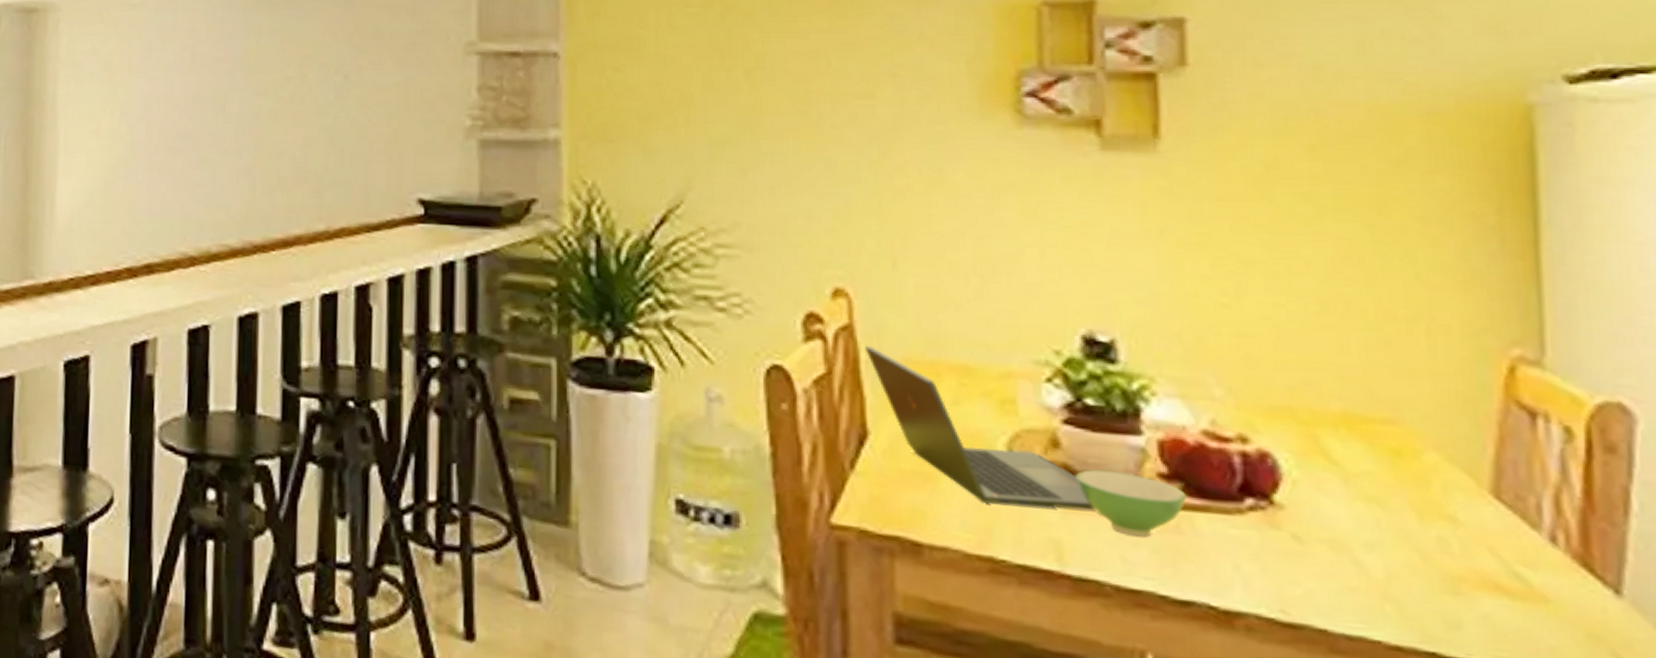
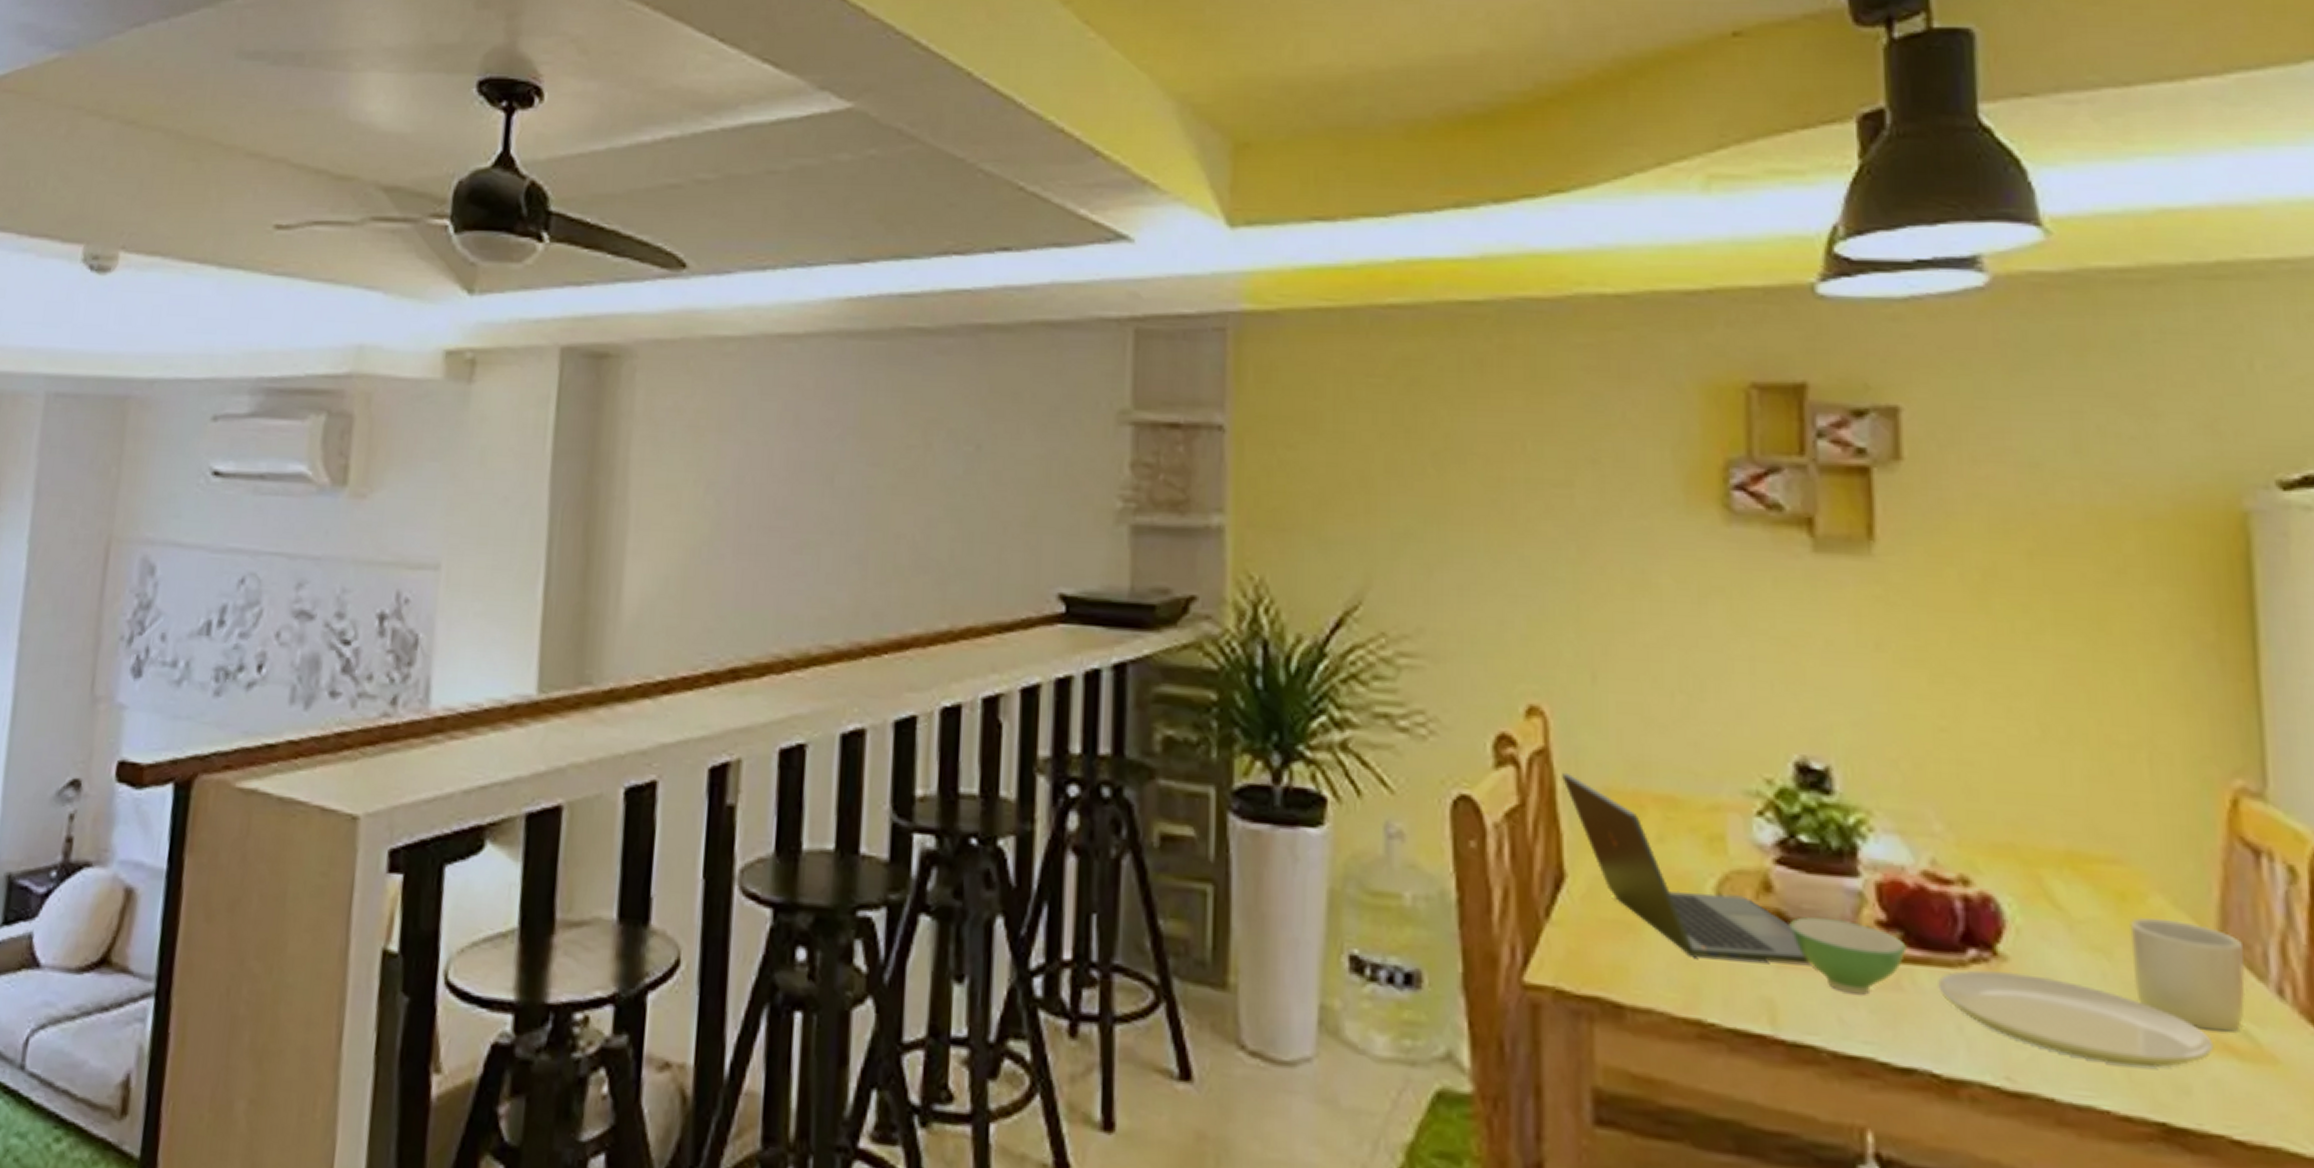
plate: none [1215,517,1485,604] -> present [1936,970,2214,1067]
mug: none [1404,471,1519,573] -> present [2129,916,2246,1031]

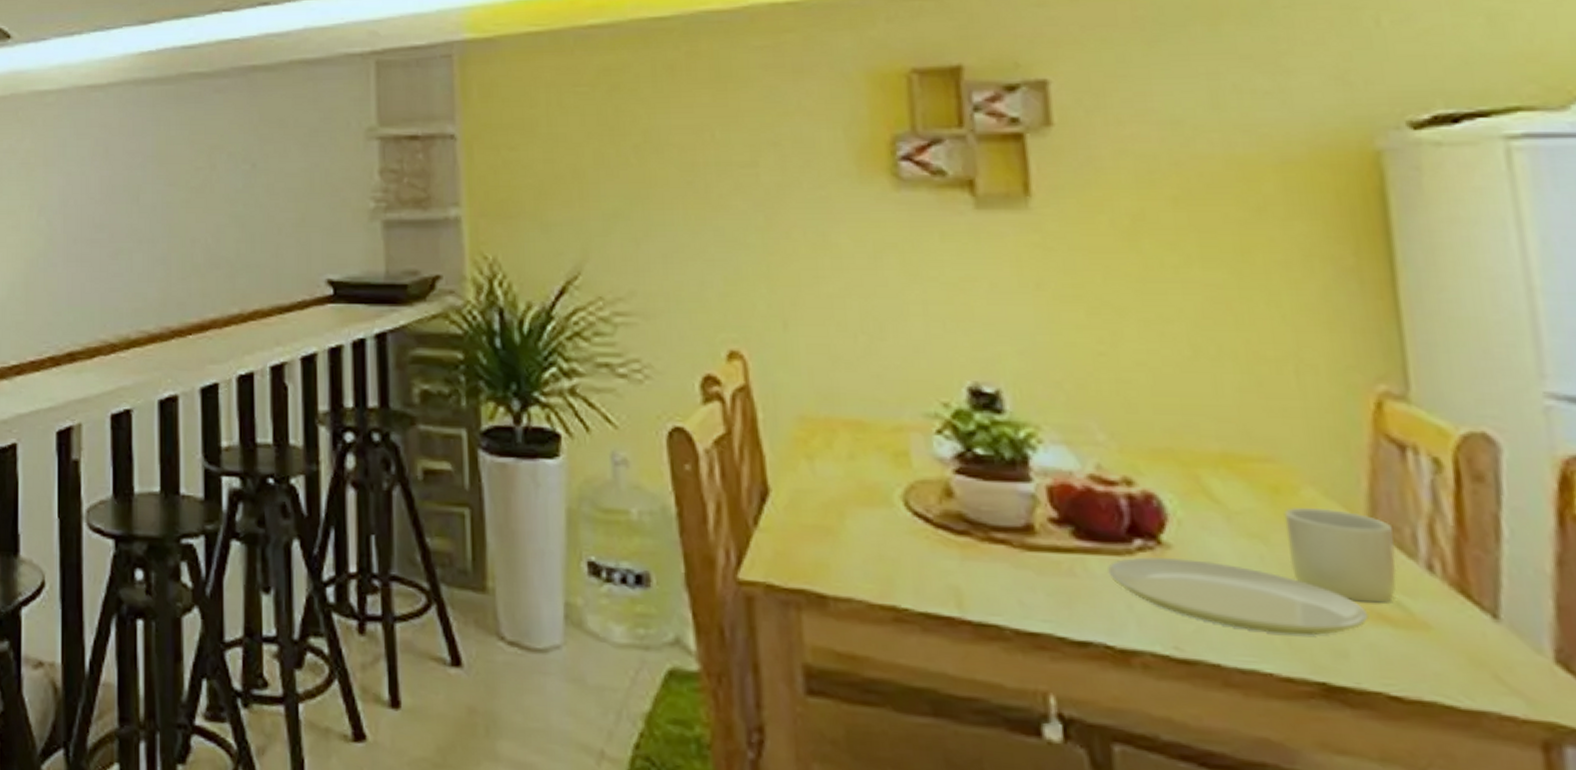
laptop: present [1562,772,1810,964] -> none [762,405,991,557]
bowl: present [1789,917,1907,995] -> none [970,517,1078,581]

